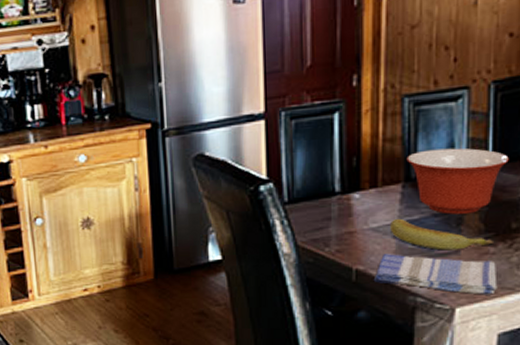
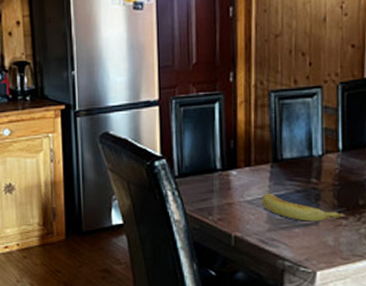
dish towel: present [373,254,498,295] -> none [249,223,350,261]
mixing bowl: present [407,148,509,215] -> none [274,136,355,191]

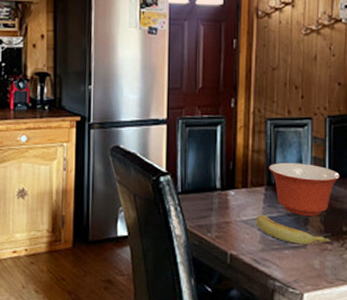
mixing bowl: none [274,136,355,191] -> present [269,162,340,216]

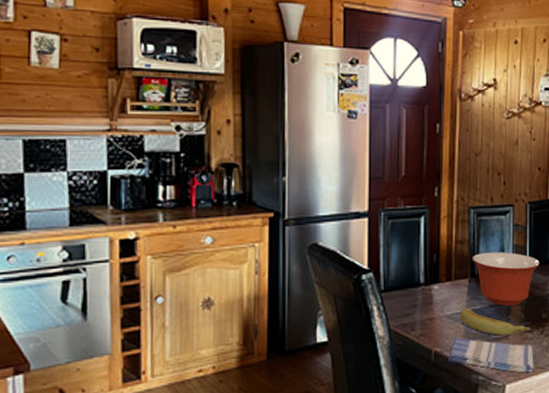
dish towel: none [243,243,334,284] -> present [447,338,534,374]

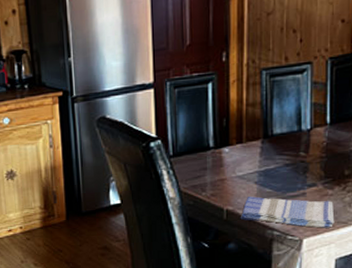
banana: present [460,307,532,336] -> none [253,168,332,193]
mixing bowl: present [472,252,540,306] -> none [265,111,342,164]

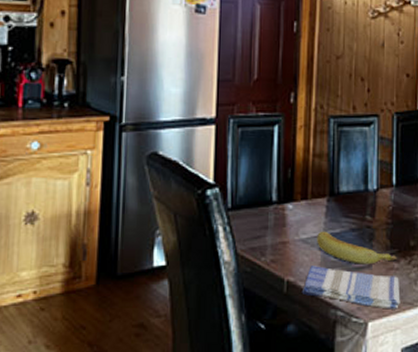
banana: none [253,168,332,193] -> present [317,231,398,265]

